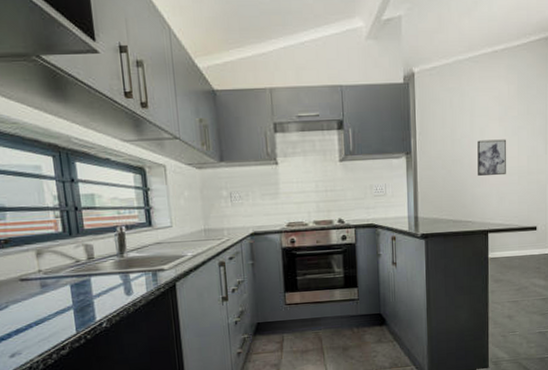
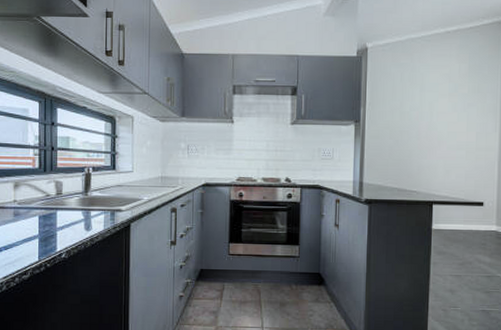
wall art: present [477,139,507,176] -> none [425,114,456,149]

